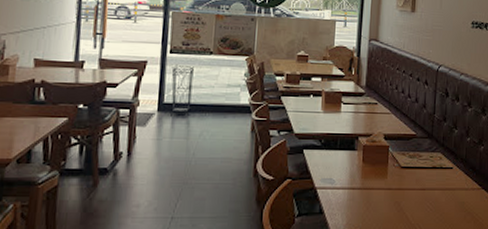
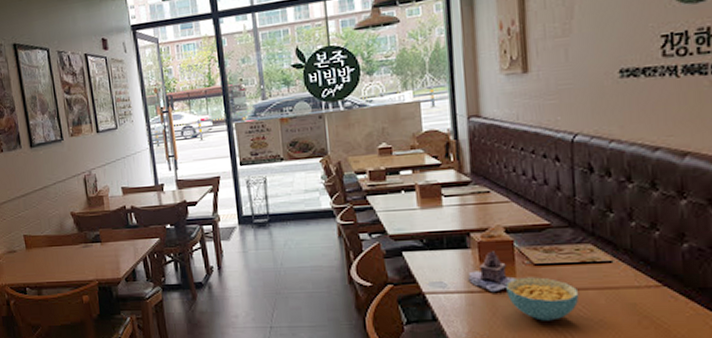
teapot: none [352,154,388,190] -> present [468,251,517,293]
cereal bowl: none [379,178,429,215] -> present [506,277,580,321]

